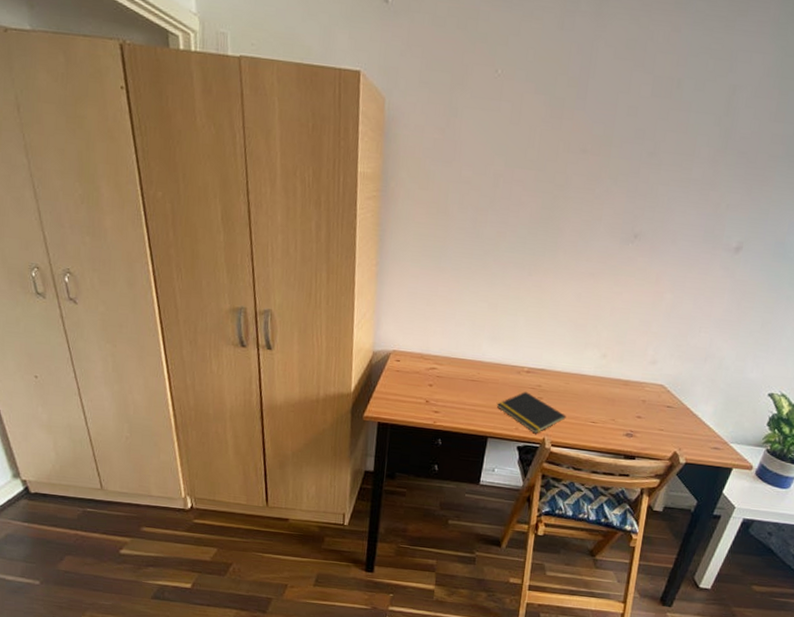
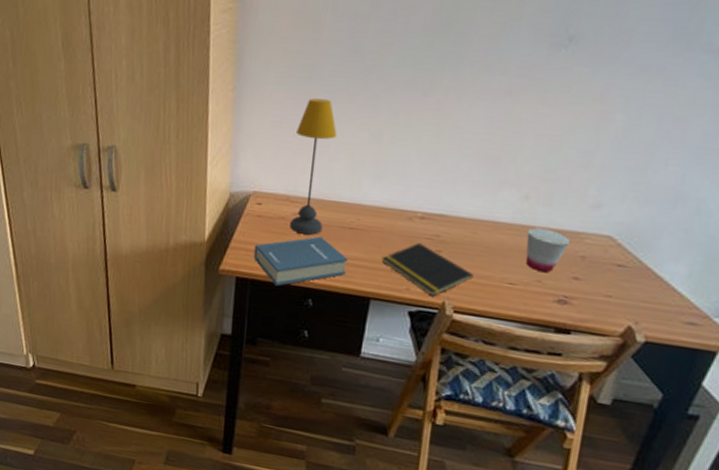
hardback book: none [393,387,471,429] -> present [253,236,349,286]
table lamp: none [423,274,462,387] -> present [290,98,338,235]
cup: none [603,379,636,414] -> present [525,227,571,273]

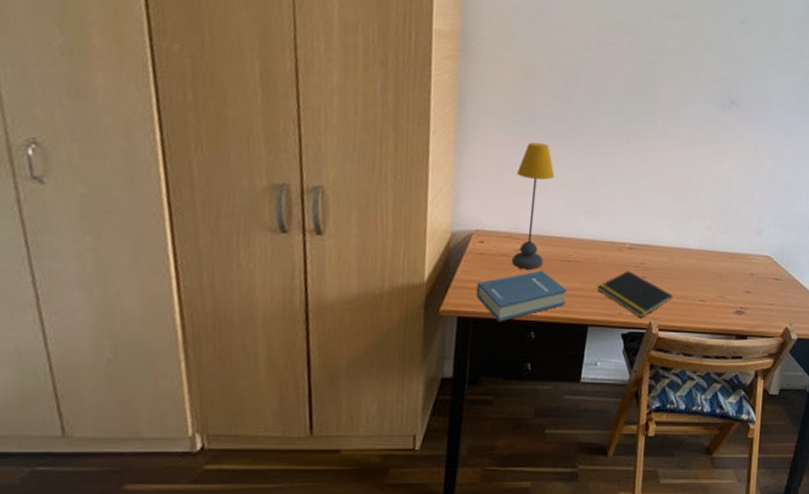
cup: present [525,227,571,273] -> none [711,252,743,289]

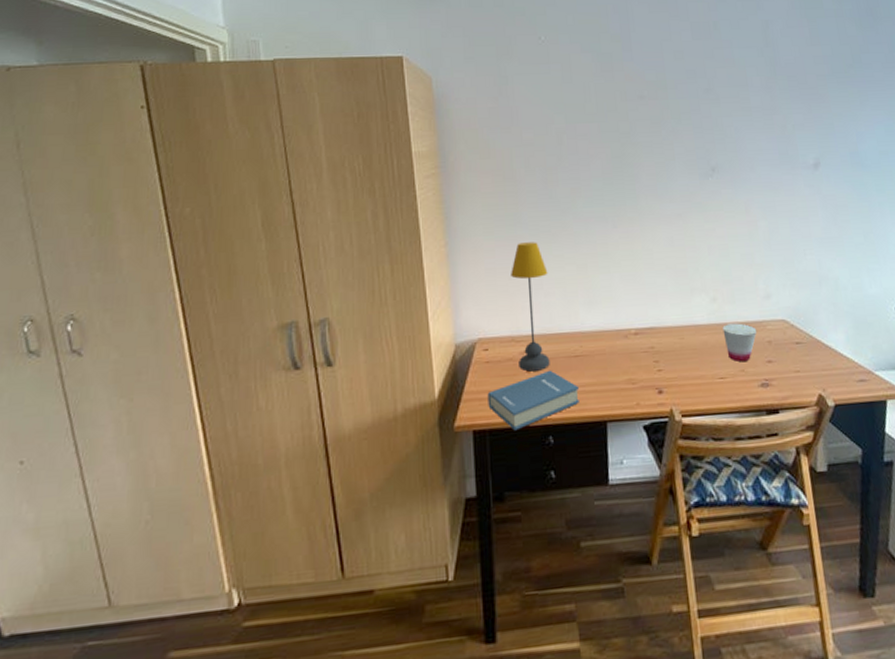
notepad: present [597,271,673,318] -> none [610,357,691,406]
cup: none [711,252,743,289] -> present [722,323,757,363]

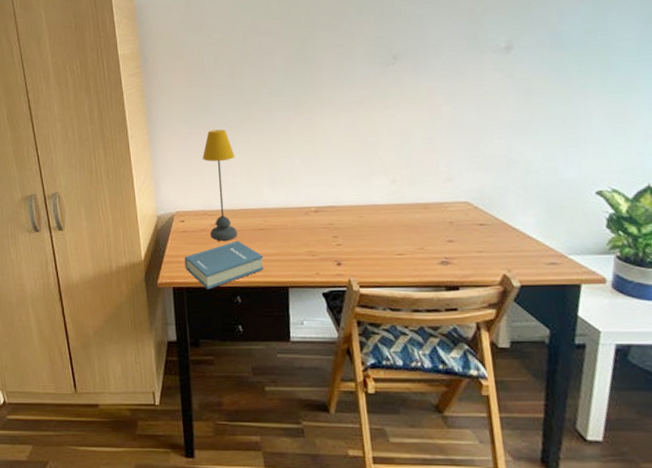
cup: present [722,323,757,363] -> none [401,204,438,241]

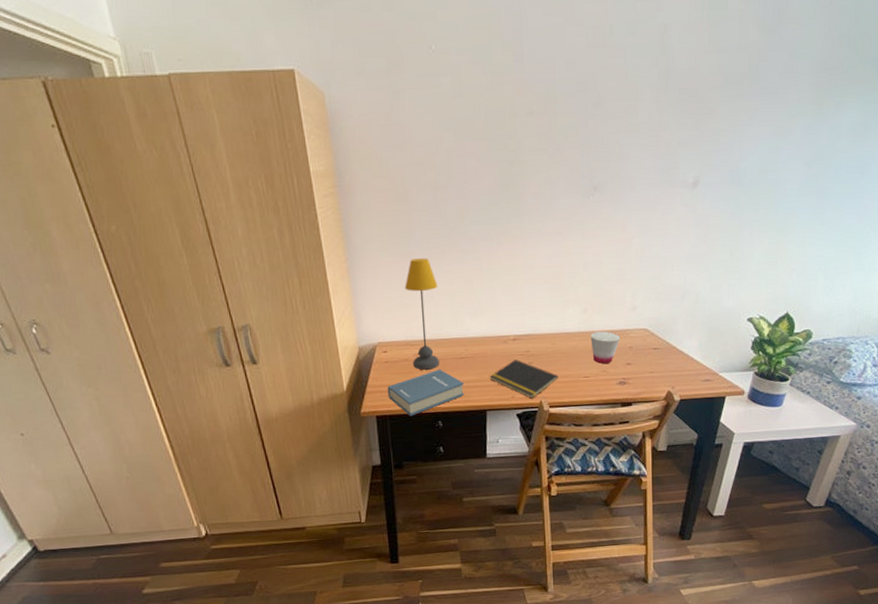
notepad: none [291,233,369,277] -> present [490,359,559,399]
cup: none [401,204,438,241] -> present [590,331,621,364]

